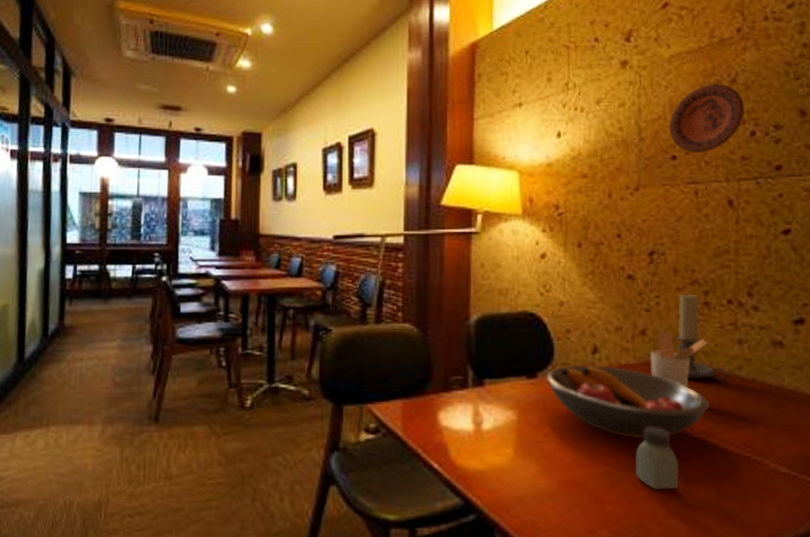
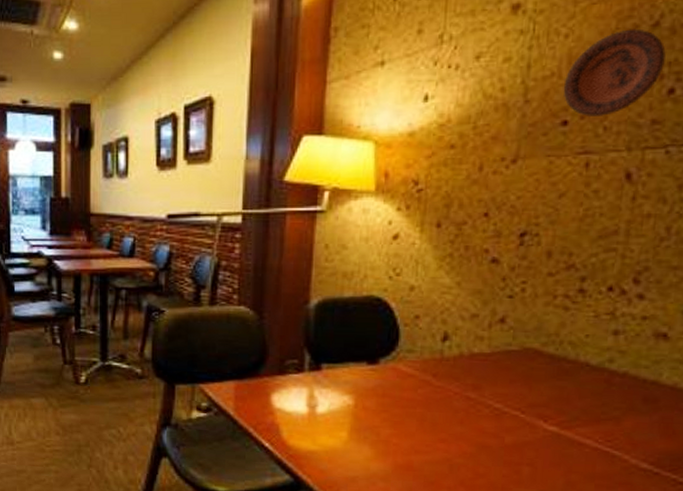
fruit bowl: present [545,364,710,440] -> none [388,351,570,429]
saltshaker: present [635,427,679,490] -> none [477,417,527,479]
utensil holder: present [650,331,707,387] -> none [506,319,577,378]
candle holder: present [675,293,728,381] -> none [540,279,596,373]

